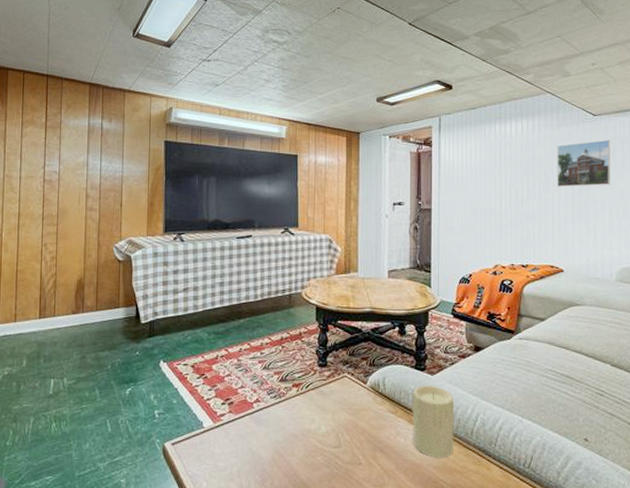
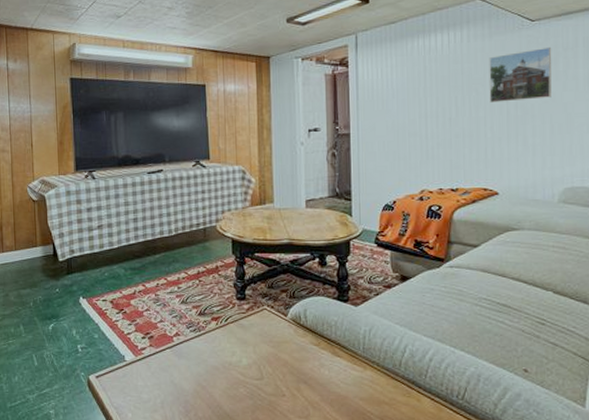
candle: present [412,384,455,458] -> none [335,316,381,389]

